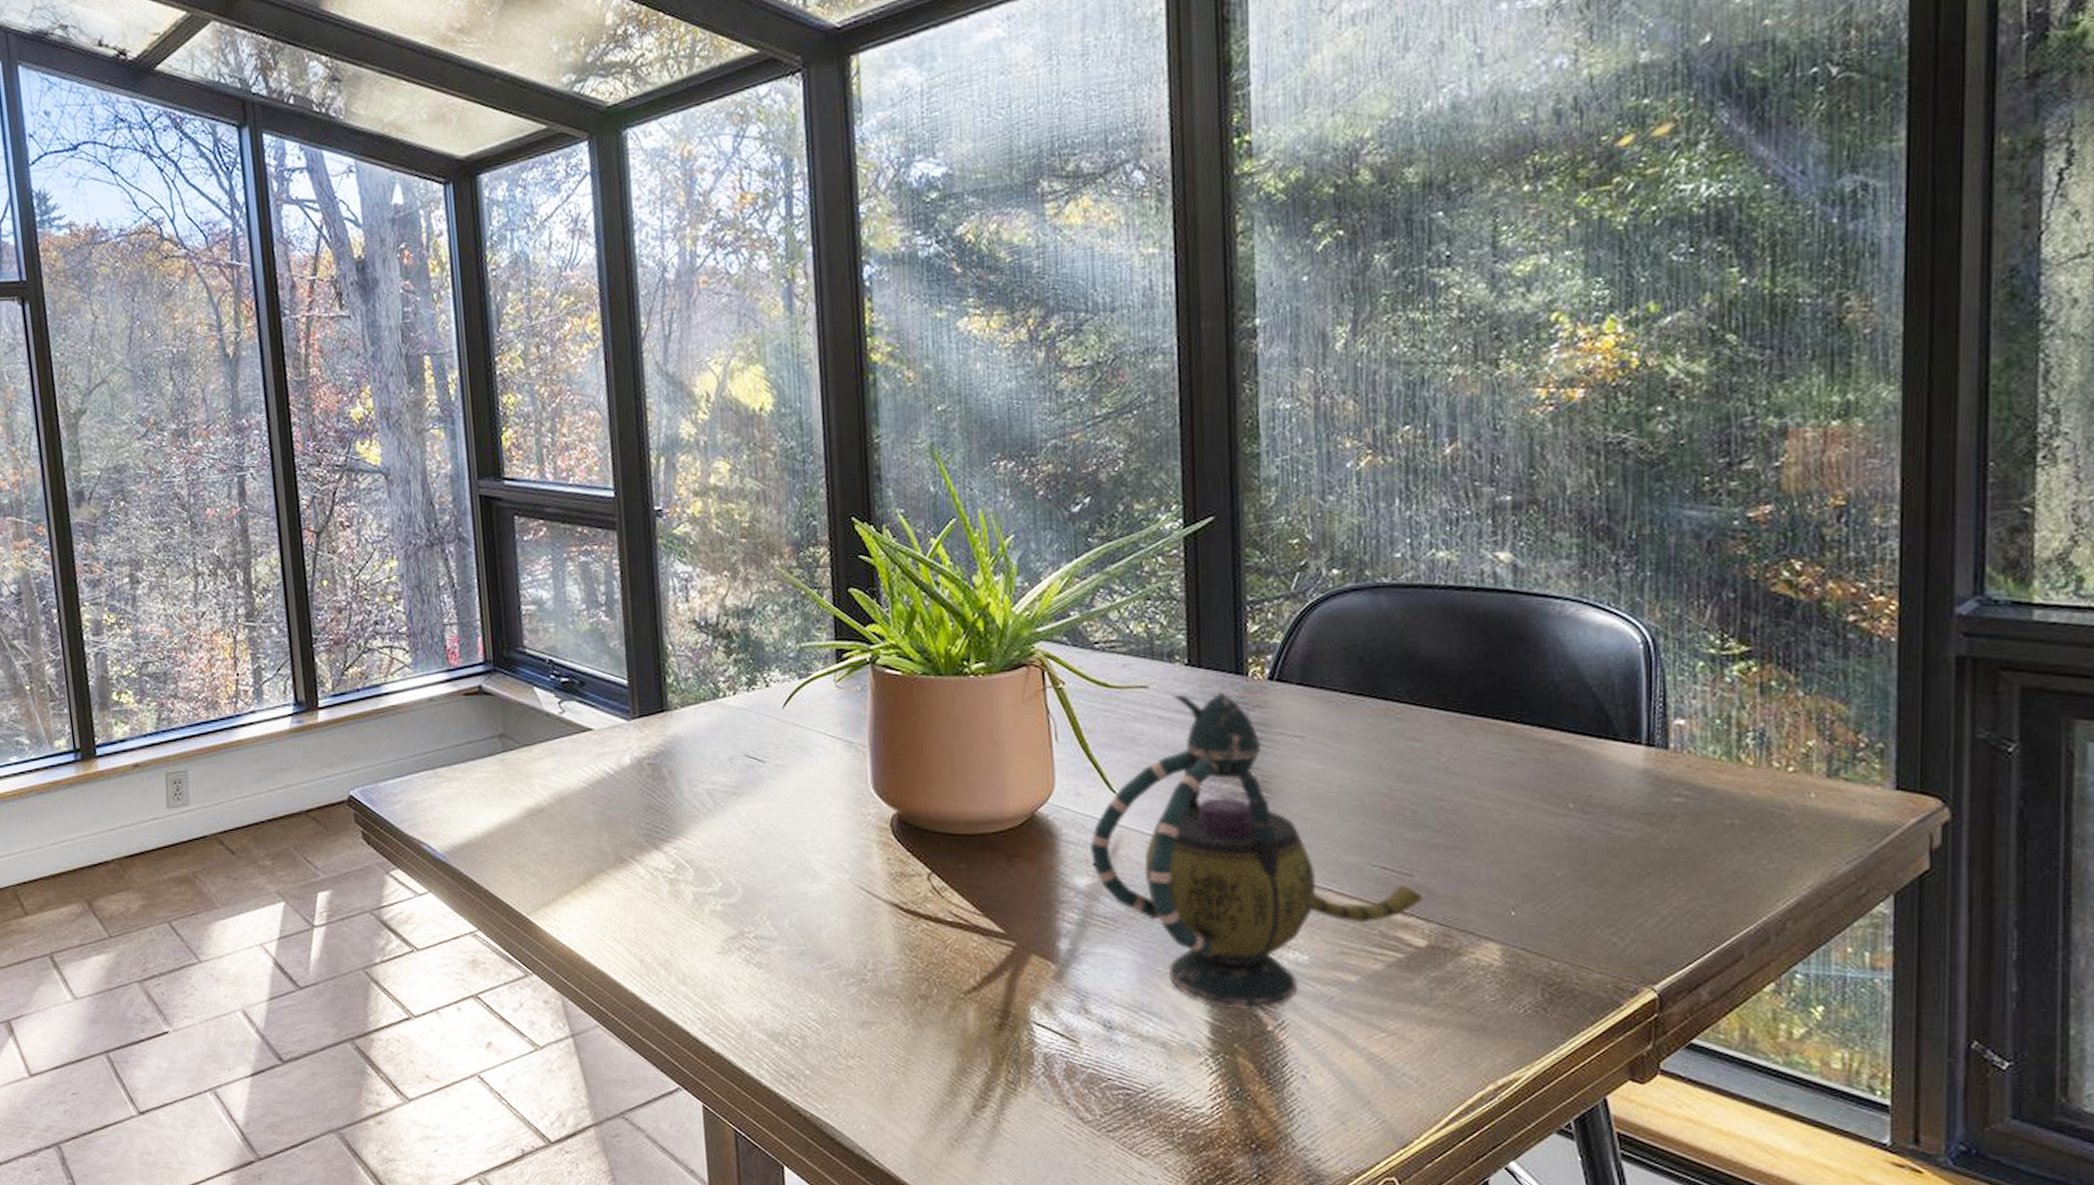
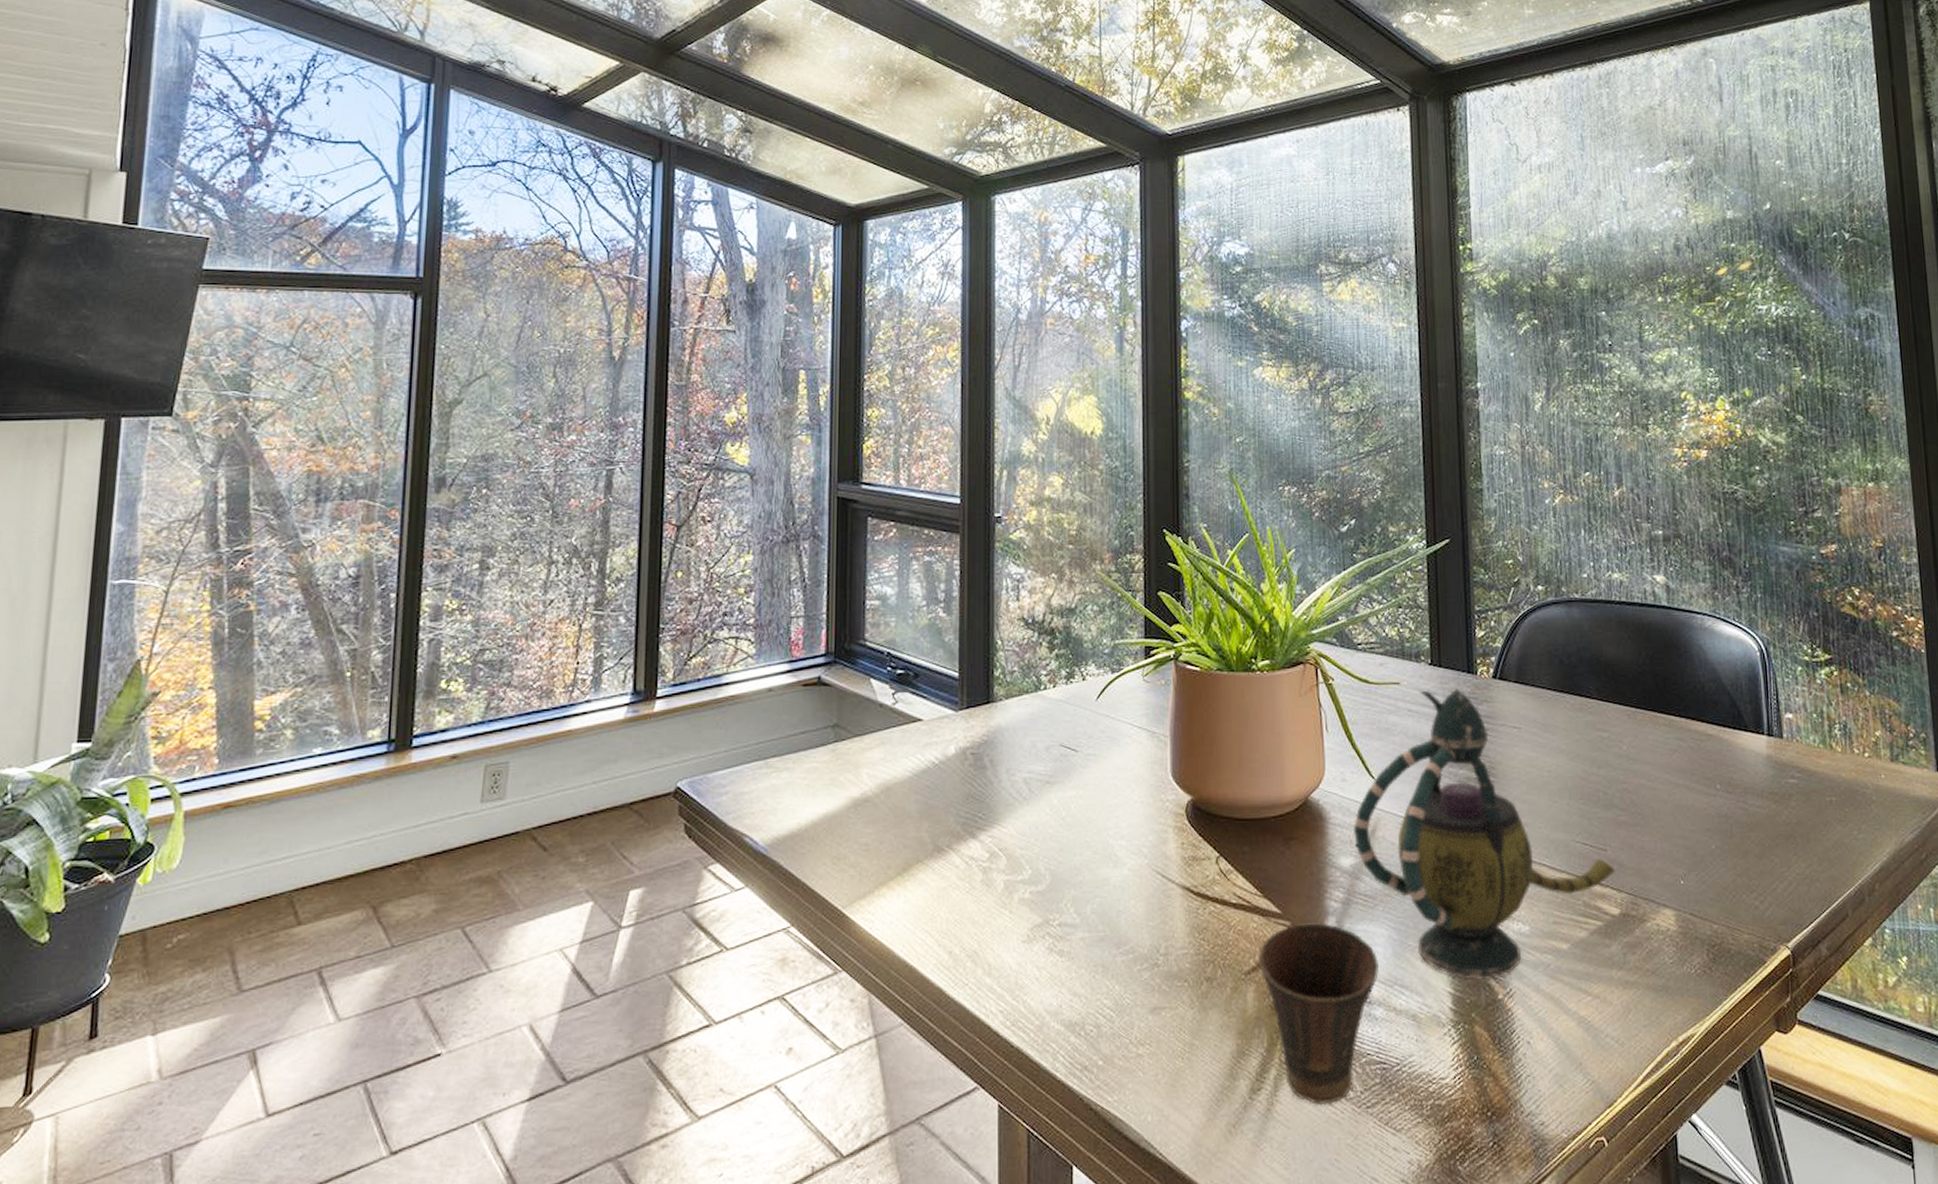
cup: none [979,944,1121,1126] -> present [1258,923,1379,1106]

